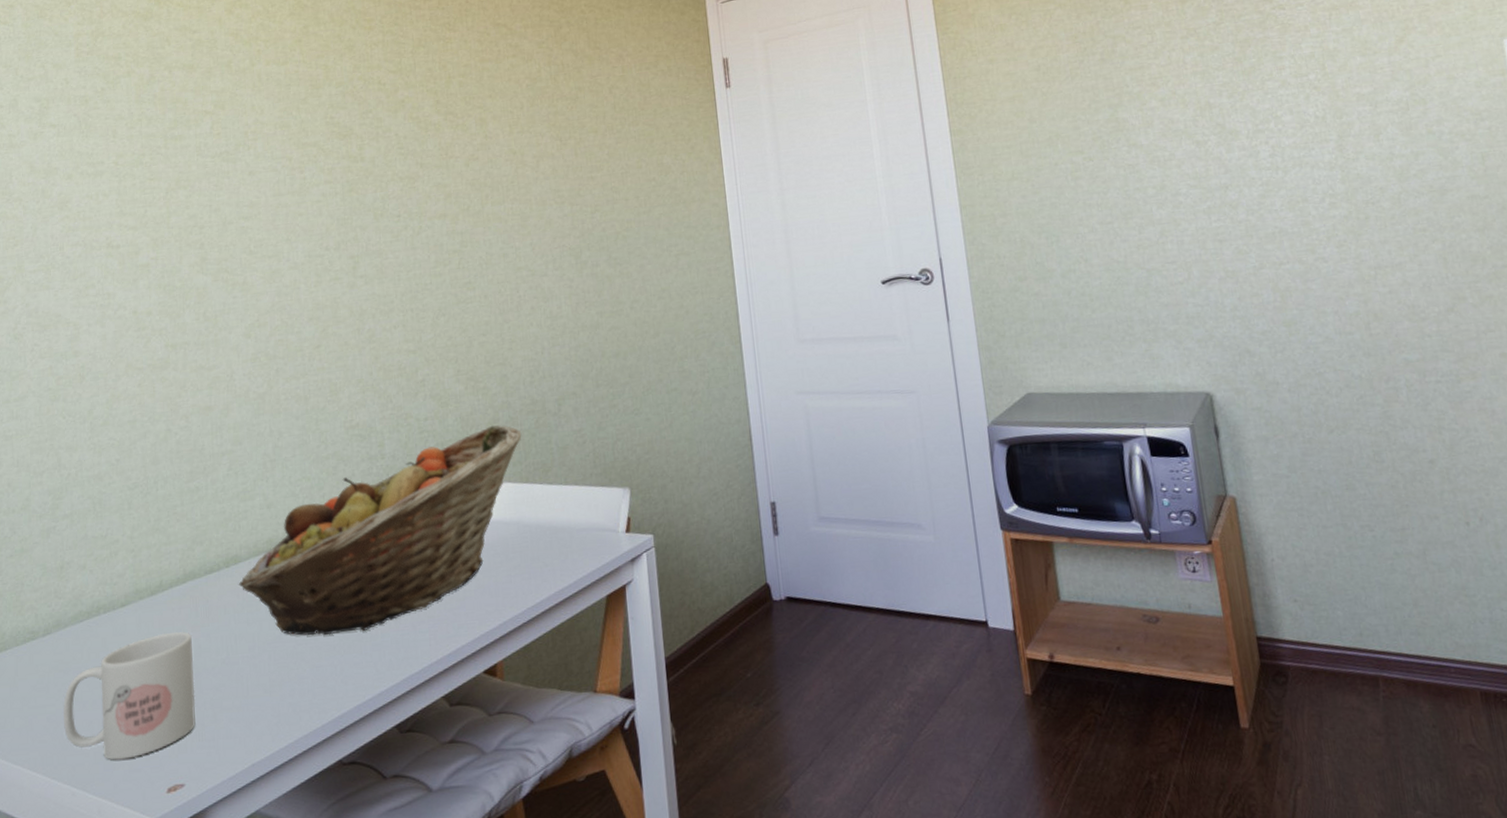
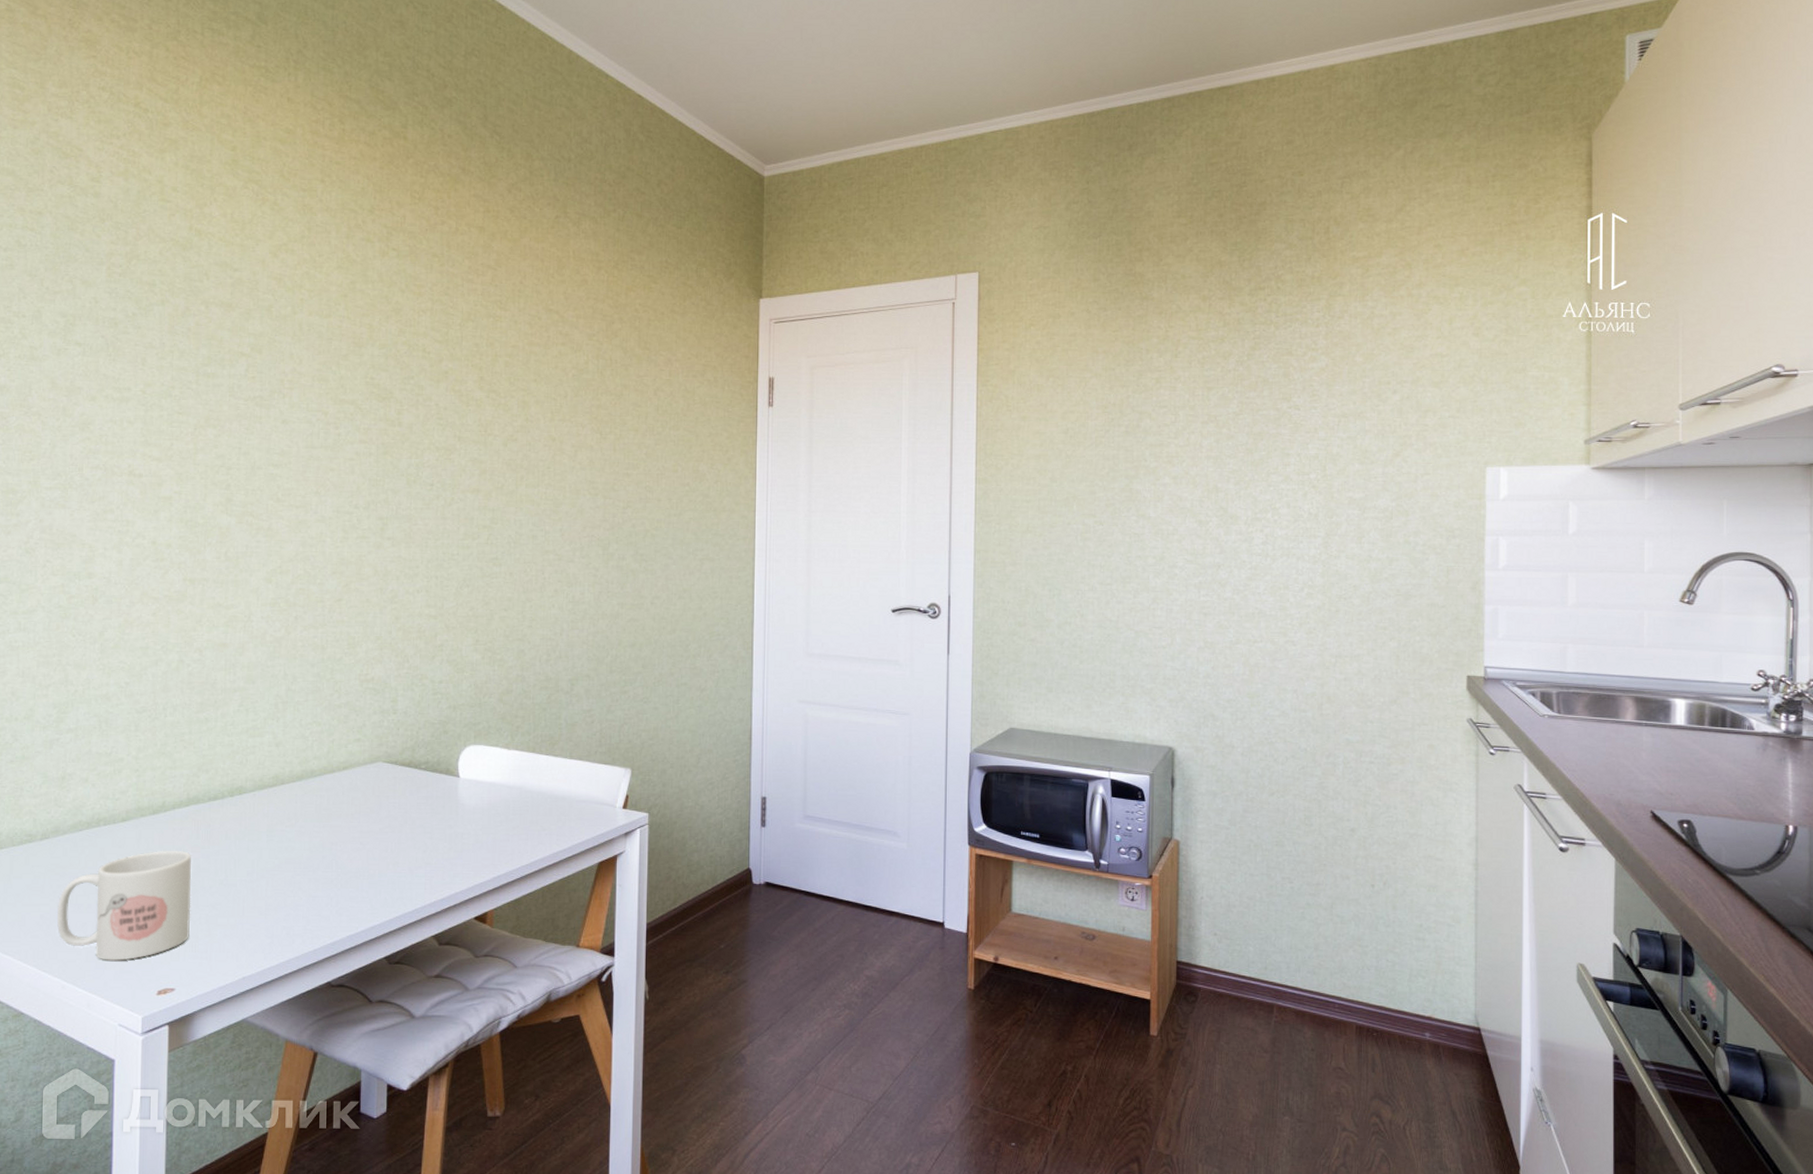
fruit basket: present [238,424,522,636] -> none [241,695,533,870]

